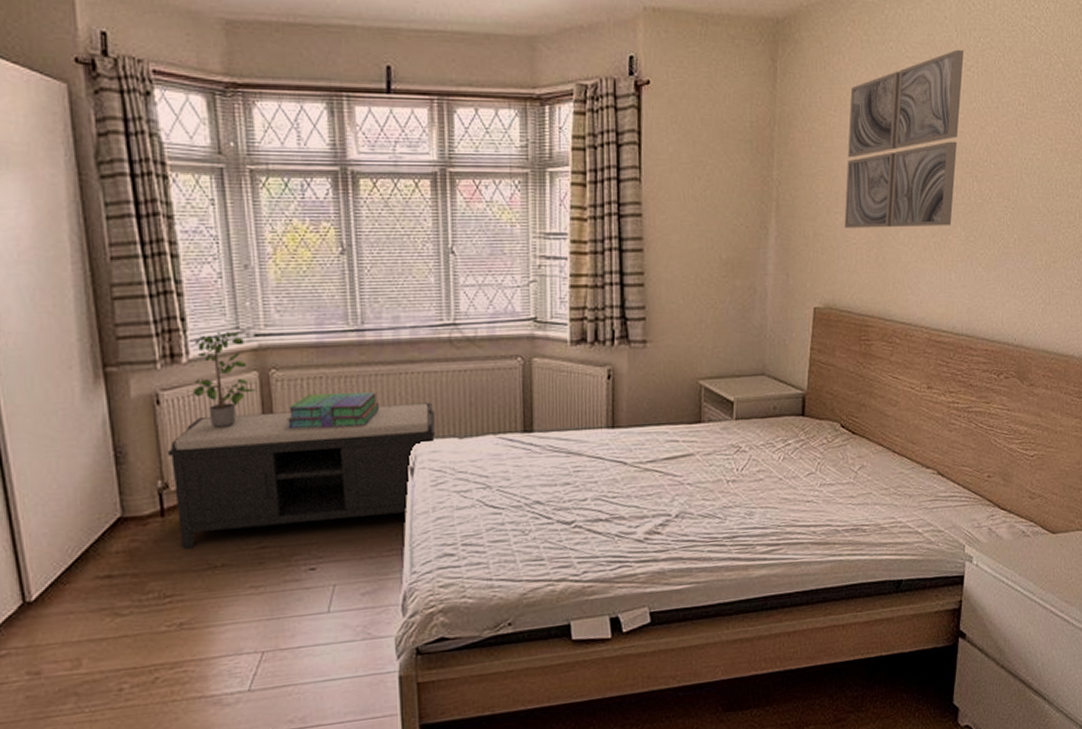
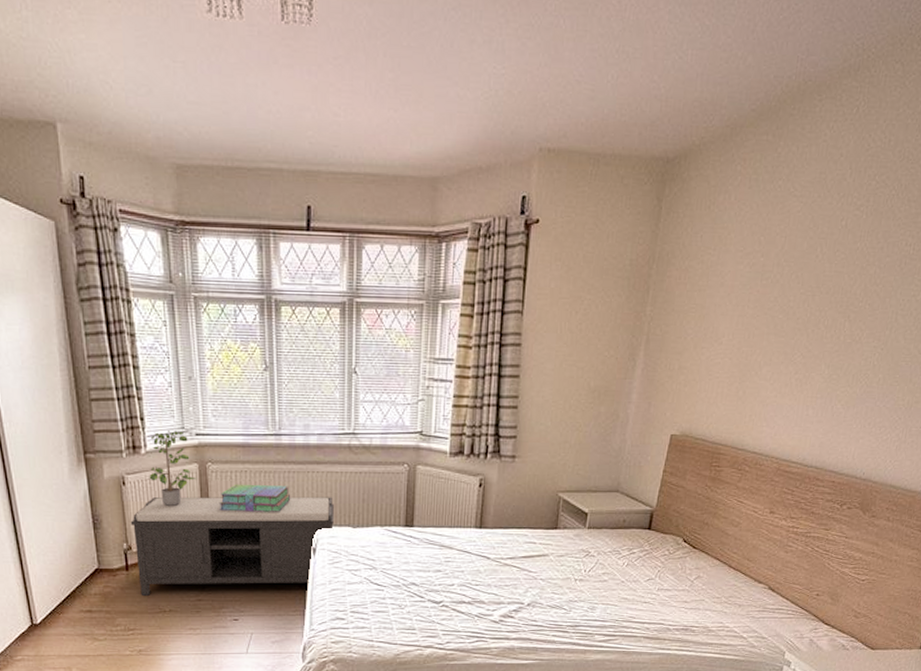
wall art: present [844,49,964,228] -> none [709,188,855,364]

